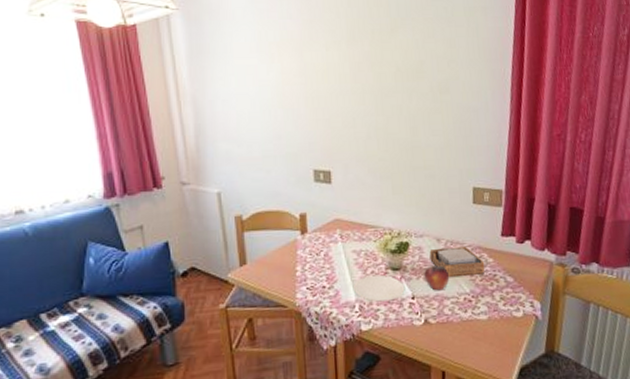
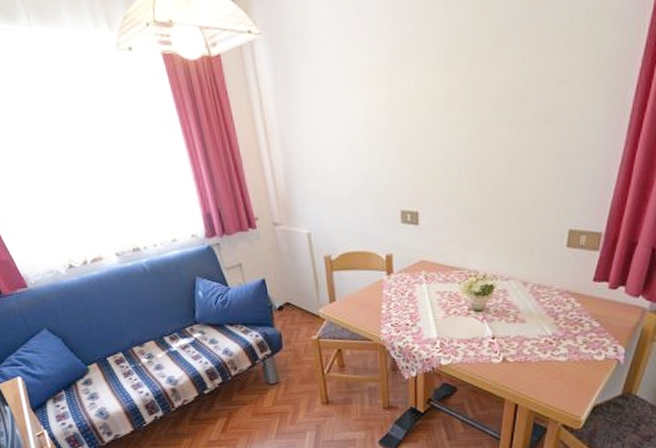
fruit: present [424,264,450,291] -> none [506,307,533,333]
napkin holder: present [429,246,485,278] -> none [514,290,571,321]

